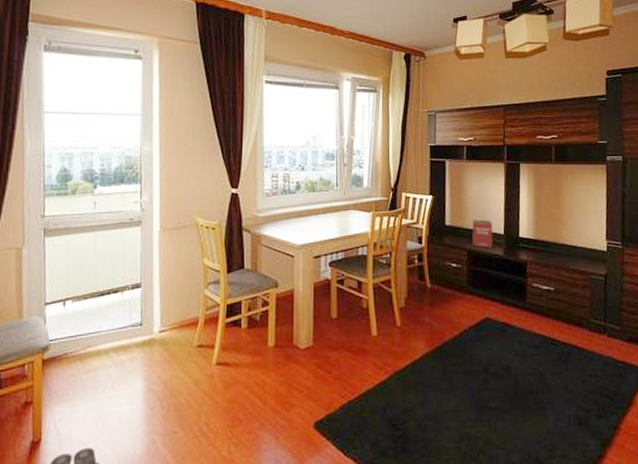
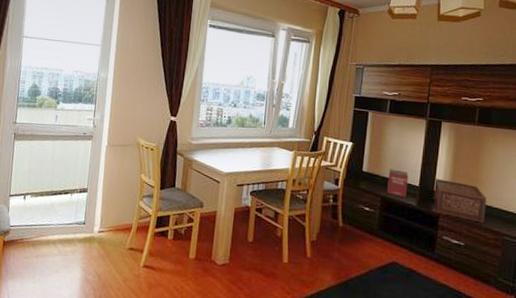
decorative box: none [518,223,572,265] -> present [433,178,487,223]

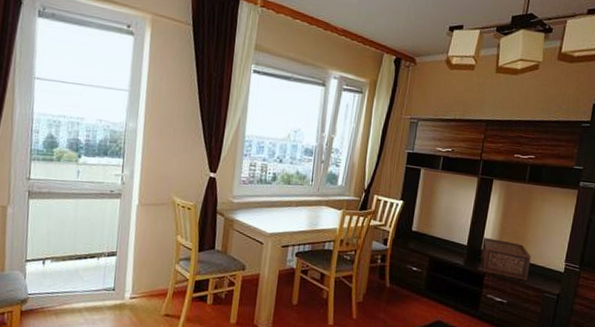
books: present [387,169,409,198] -> none [435,228,458,257]

